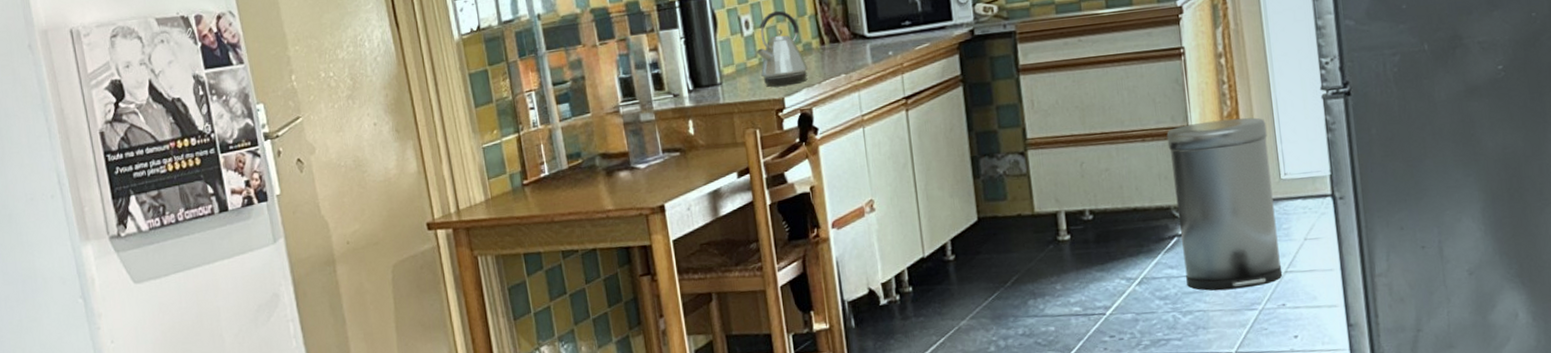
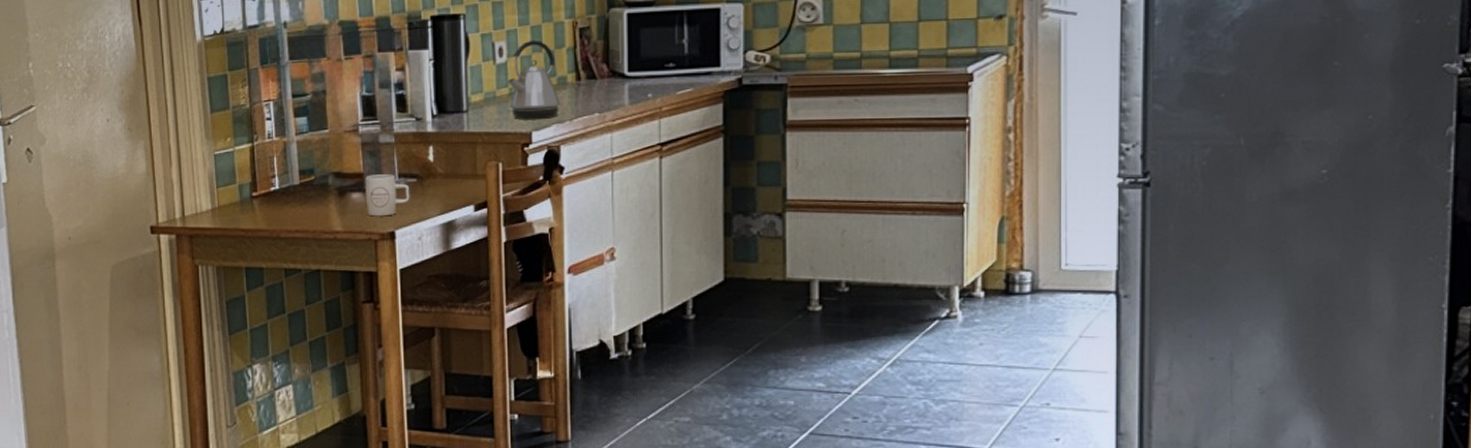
mug: none [630,150,676,193] -> present [365,174,410,217]
pedal bin: present [1166,117,1283,291] -> none [940,199,1051,382]

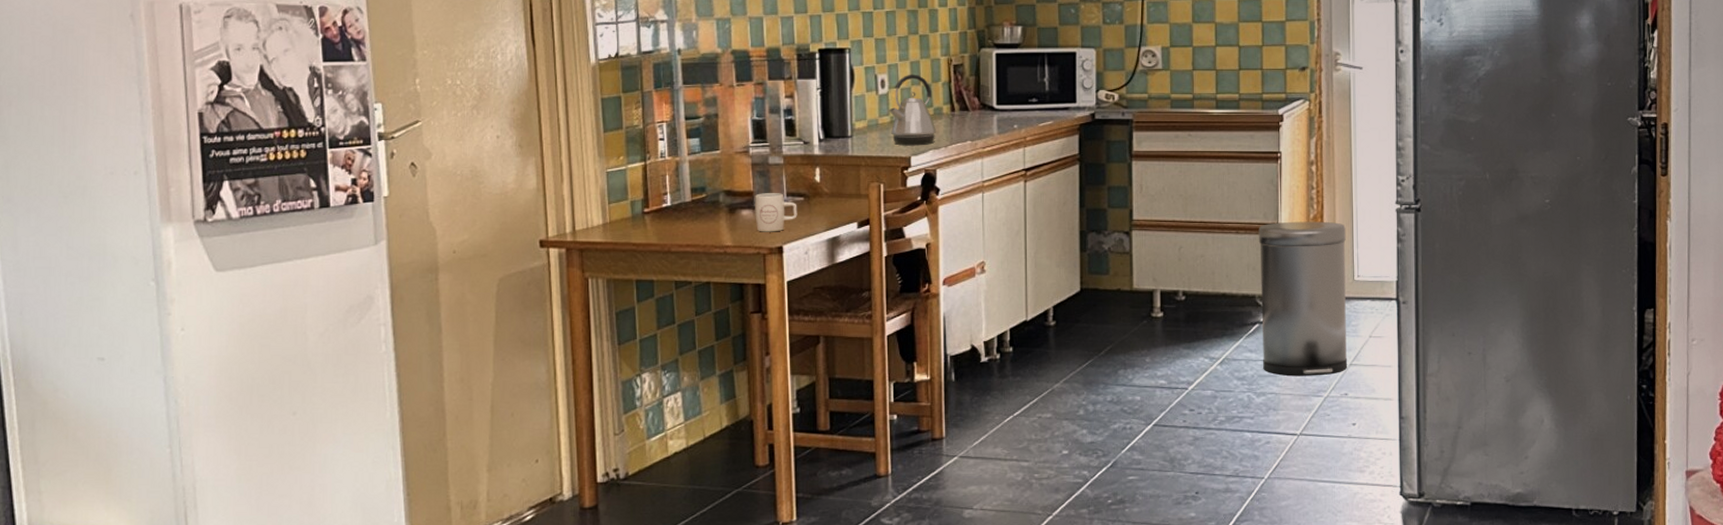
pedal bin: none [940,199,1051,382] -> present [1258,221,1348,376]

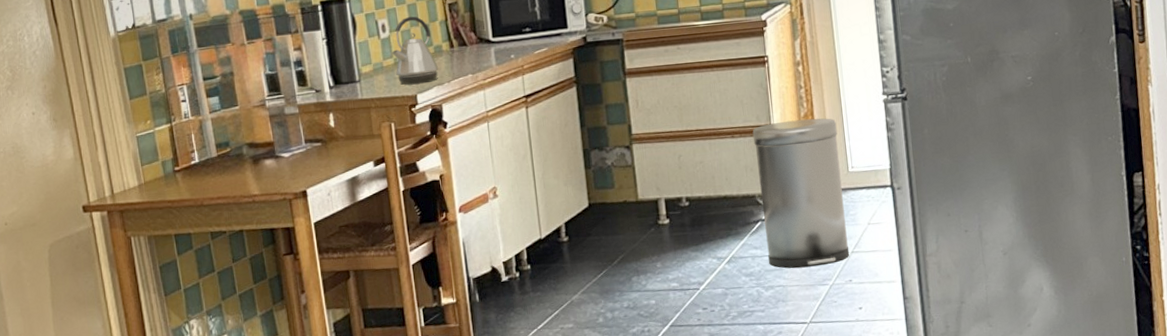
mug: present [755,193,797,232] -> none [276,140,317,179]

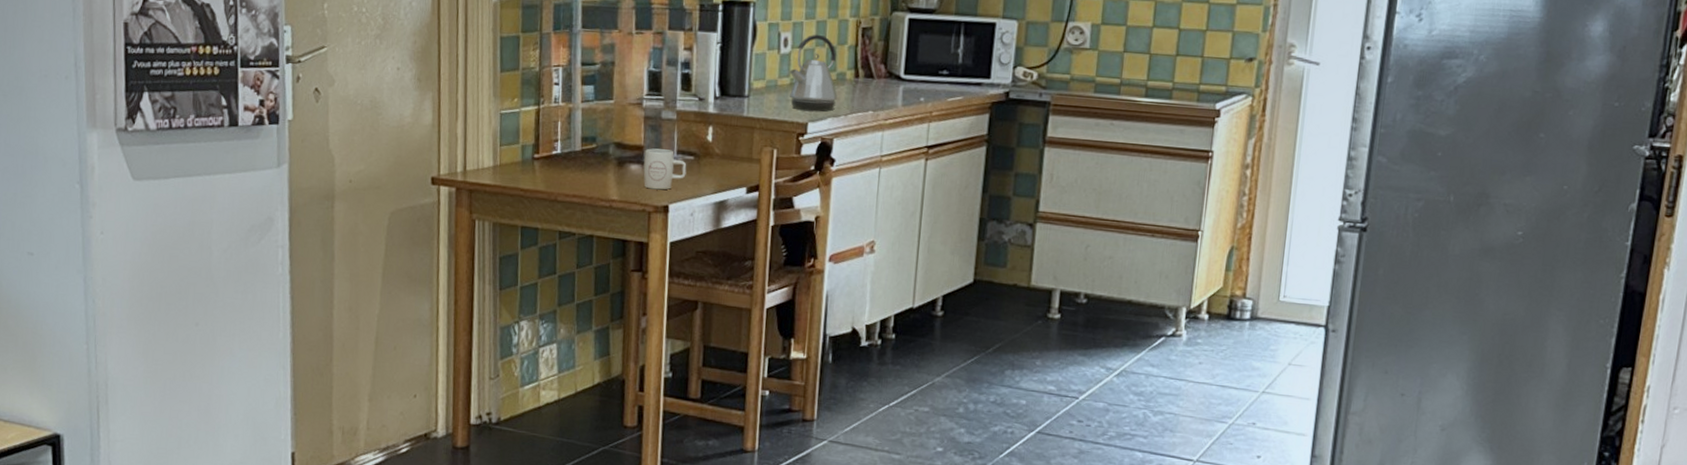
mug: none [276,140,317,179] -> present [643,148,687,190]
pedal bin: present [752,118,850,268] -> none [1164,229,1277,401]

